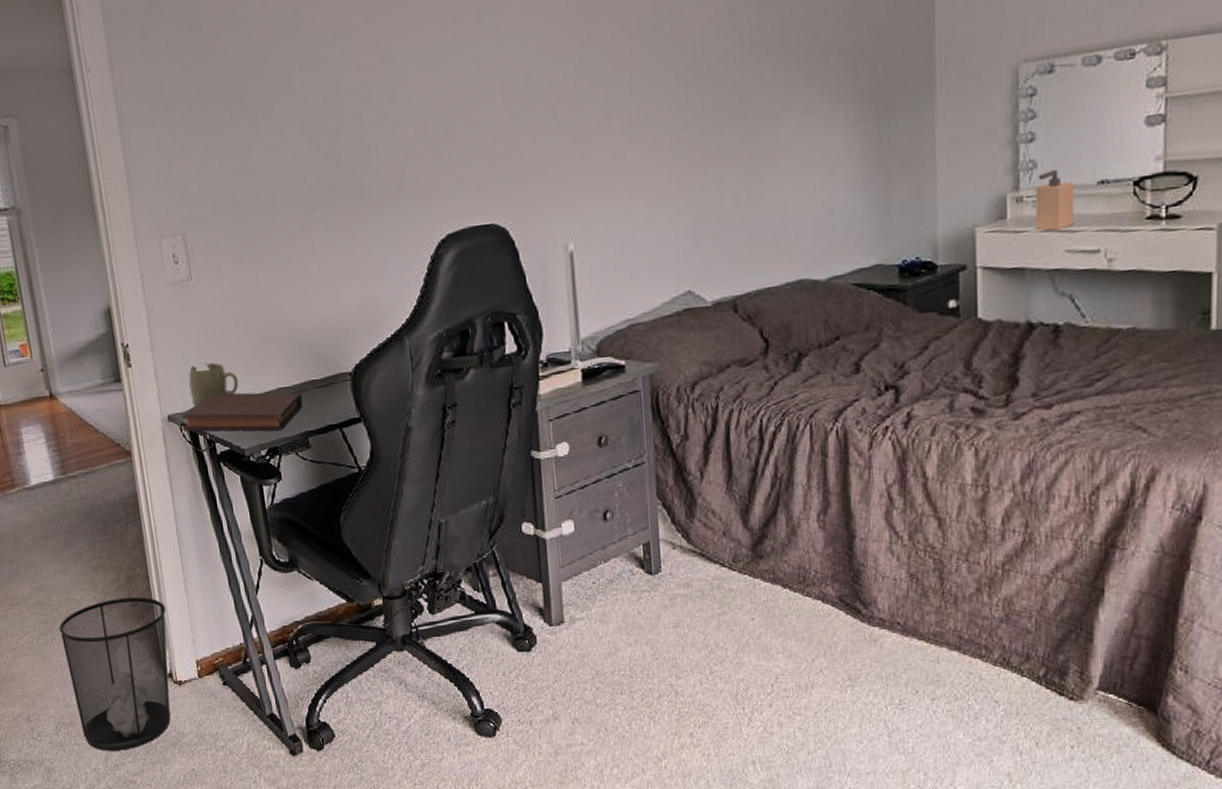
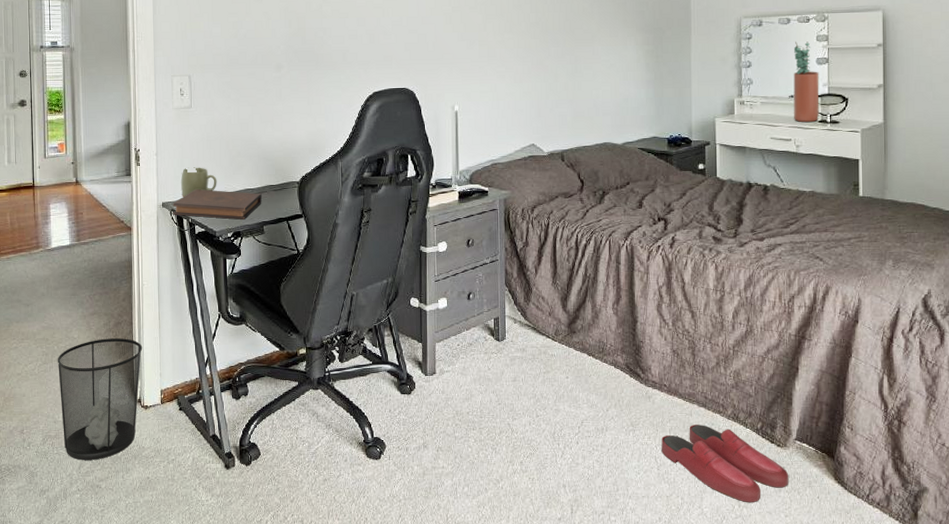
slippers: none [894,674,1086,777] -> present [661,425,789,503]
soap dispenser: present [1036,168,1073,231] -> none [752,85,775,125]
vase: none [1105,90,1149,222] -> present [793,41,819,123]

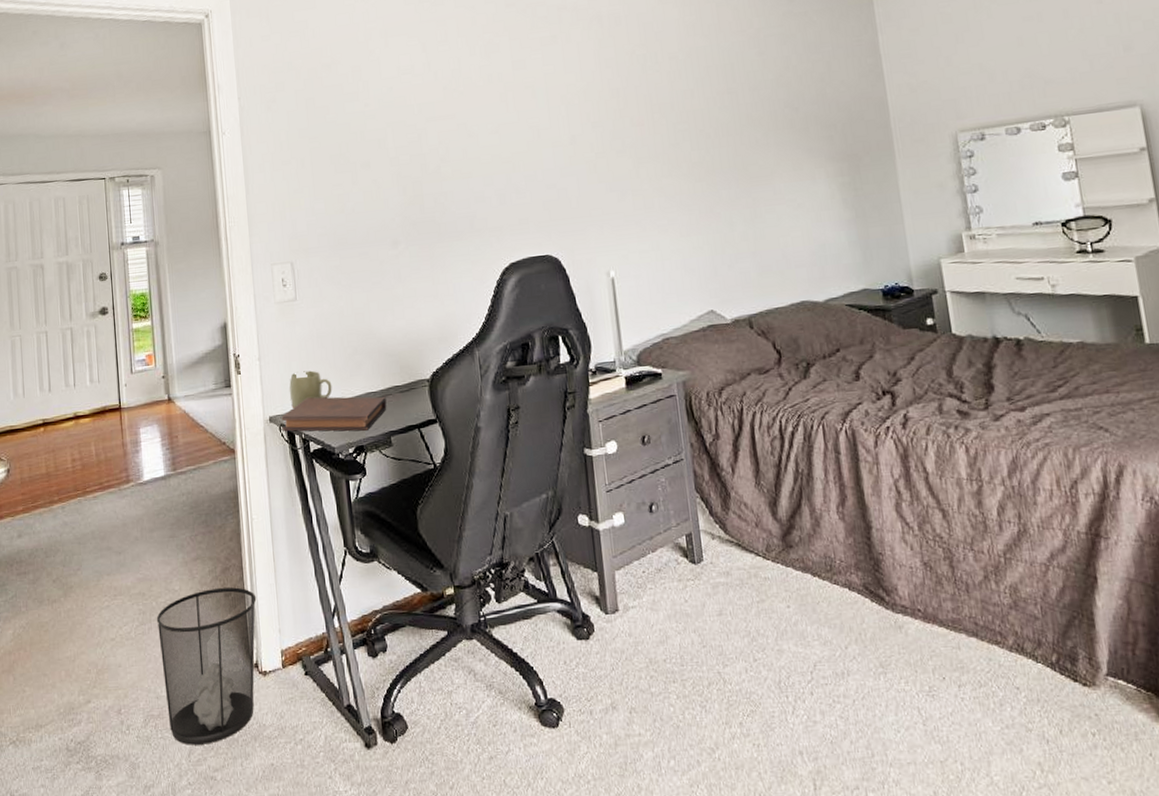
slippers: present [661,425,789,503] -> none [923,661,1107,767]
vase: present [793,41,819,123] -> none [1031,153,1076,256]

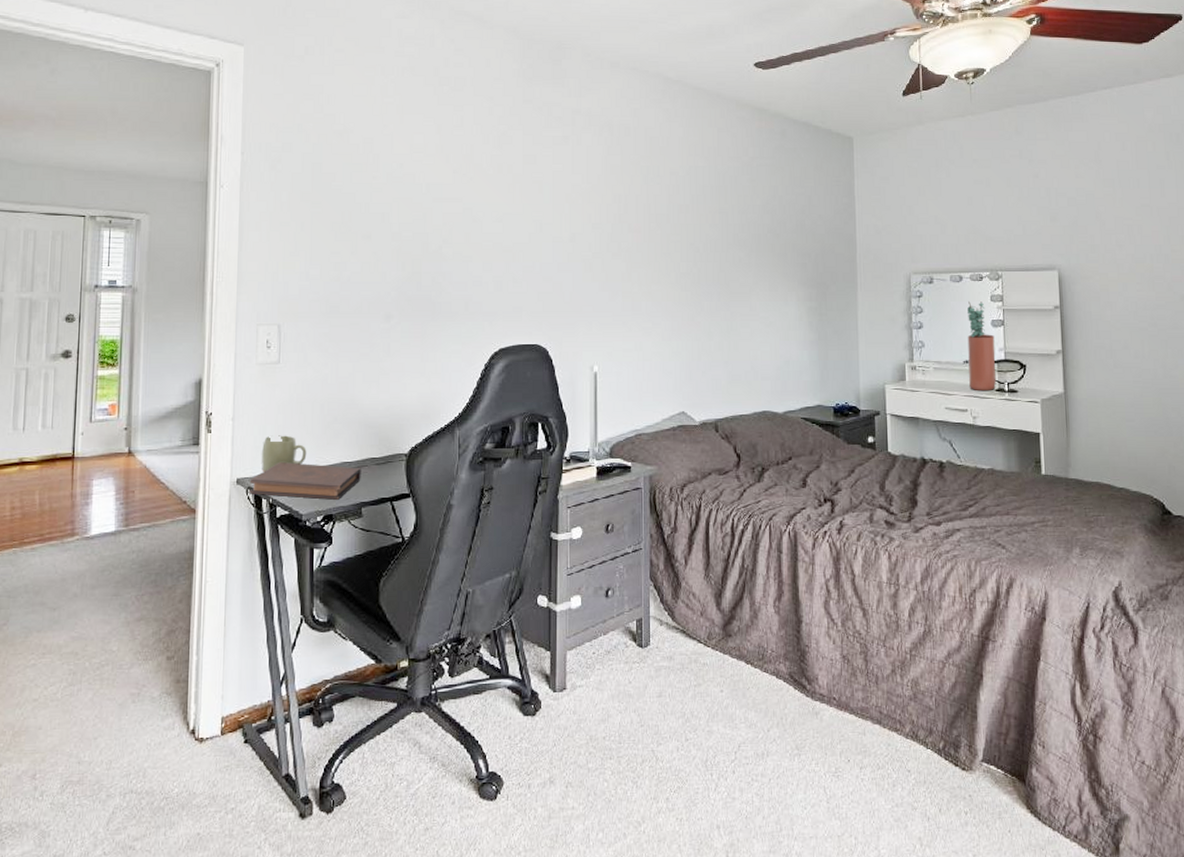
waste bin: present [156,587,257,745] -> none [87,651,201,813]
vase: none [1031,153,1076,256] -> present [967,301,996,391]

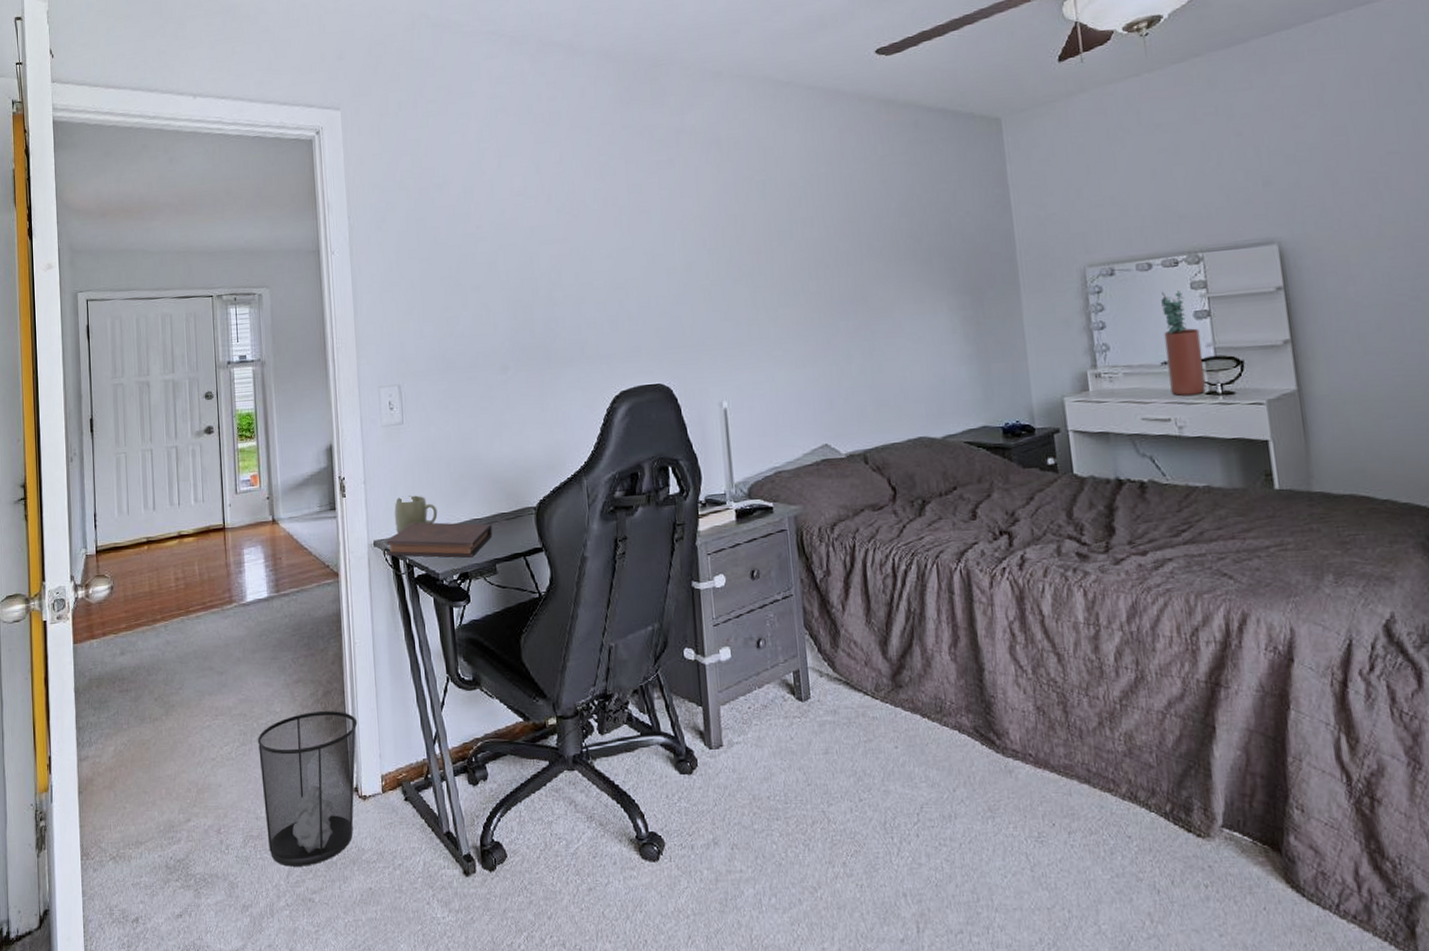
waste bin: none [87,651,201,813] -> present [257,711,358,867]

